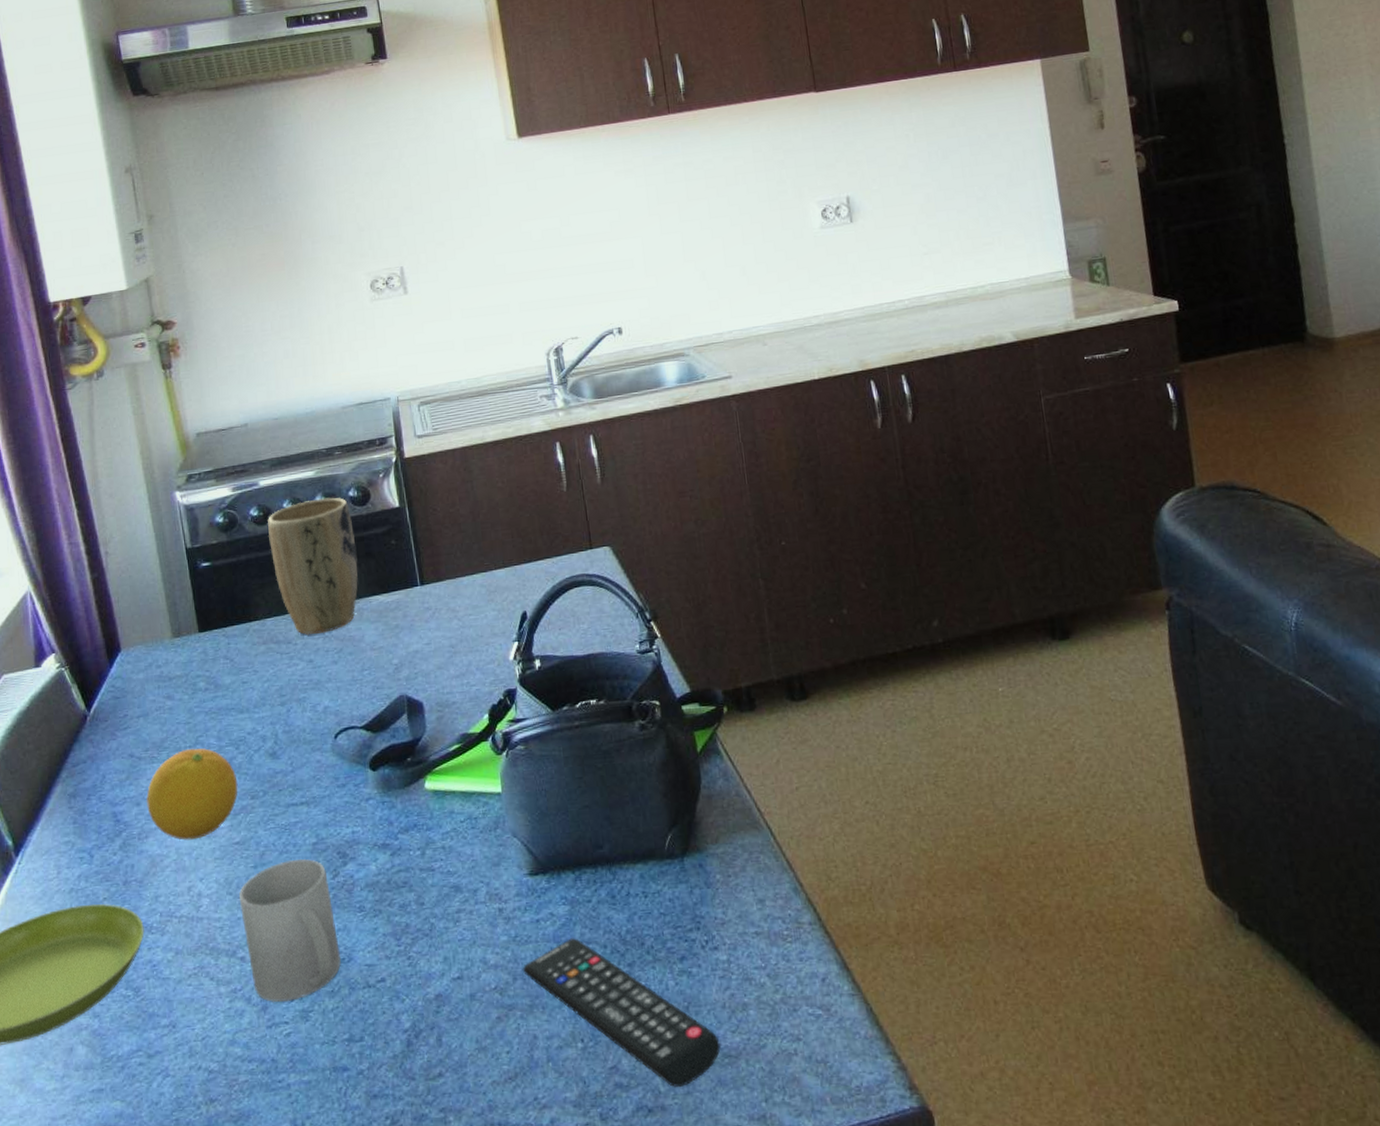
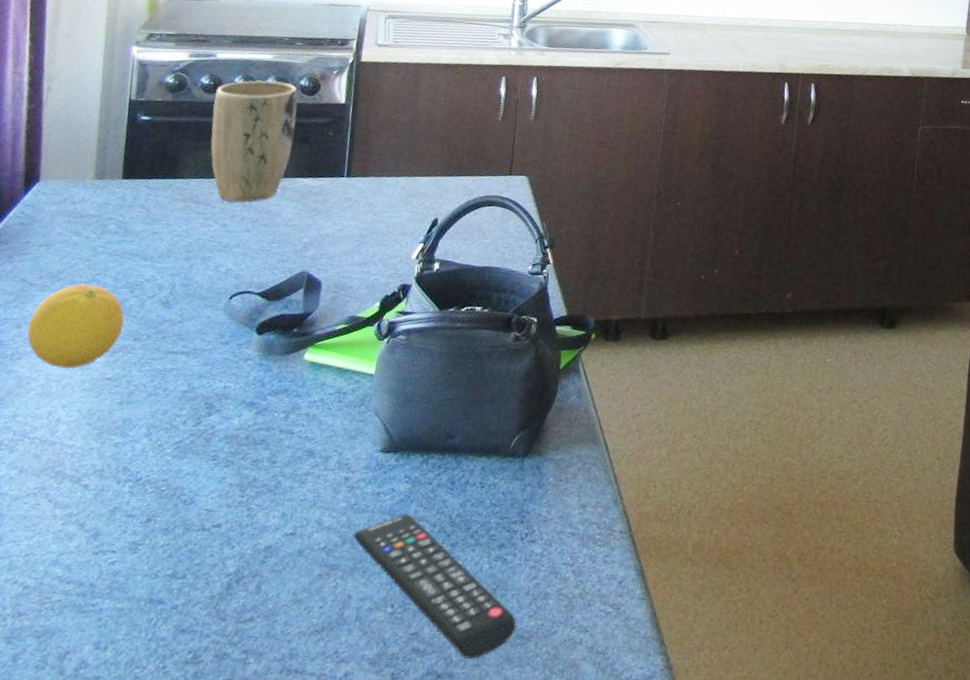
mug: present [239,858,341,1002] -> none [90,403,190,532]

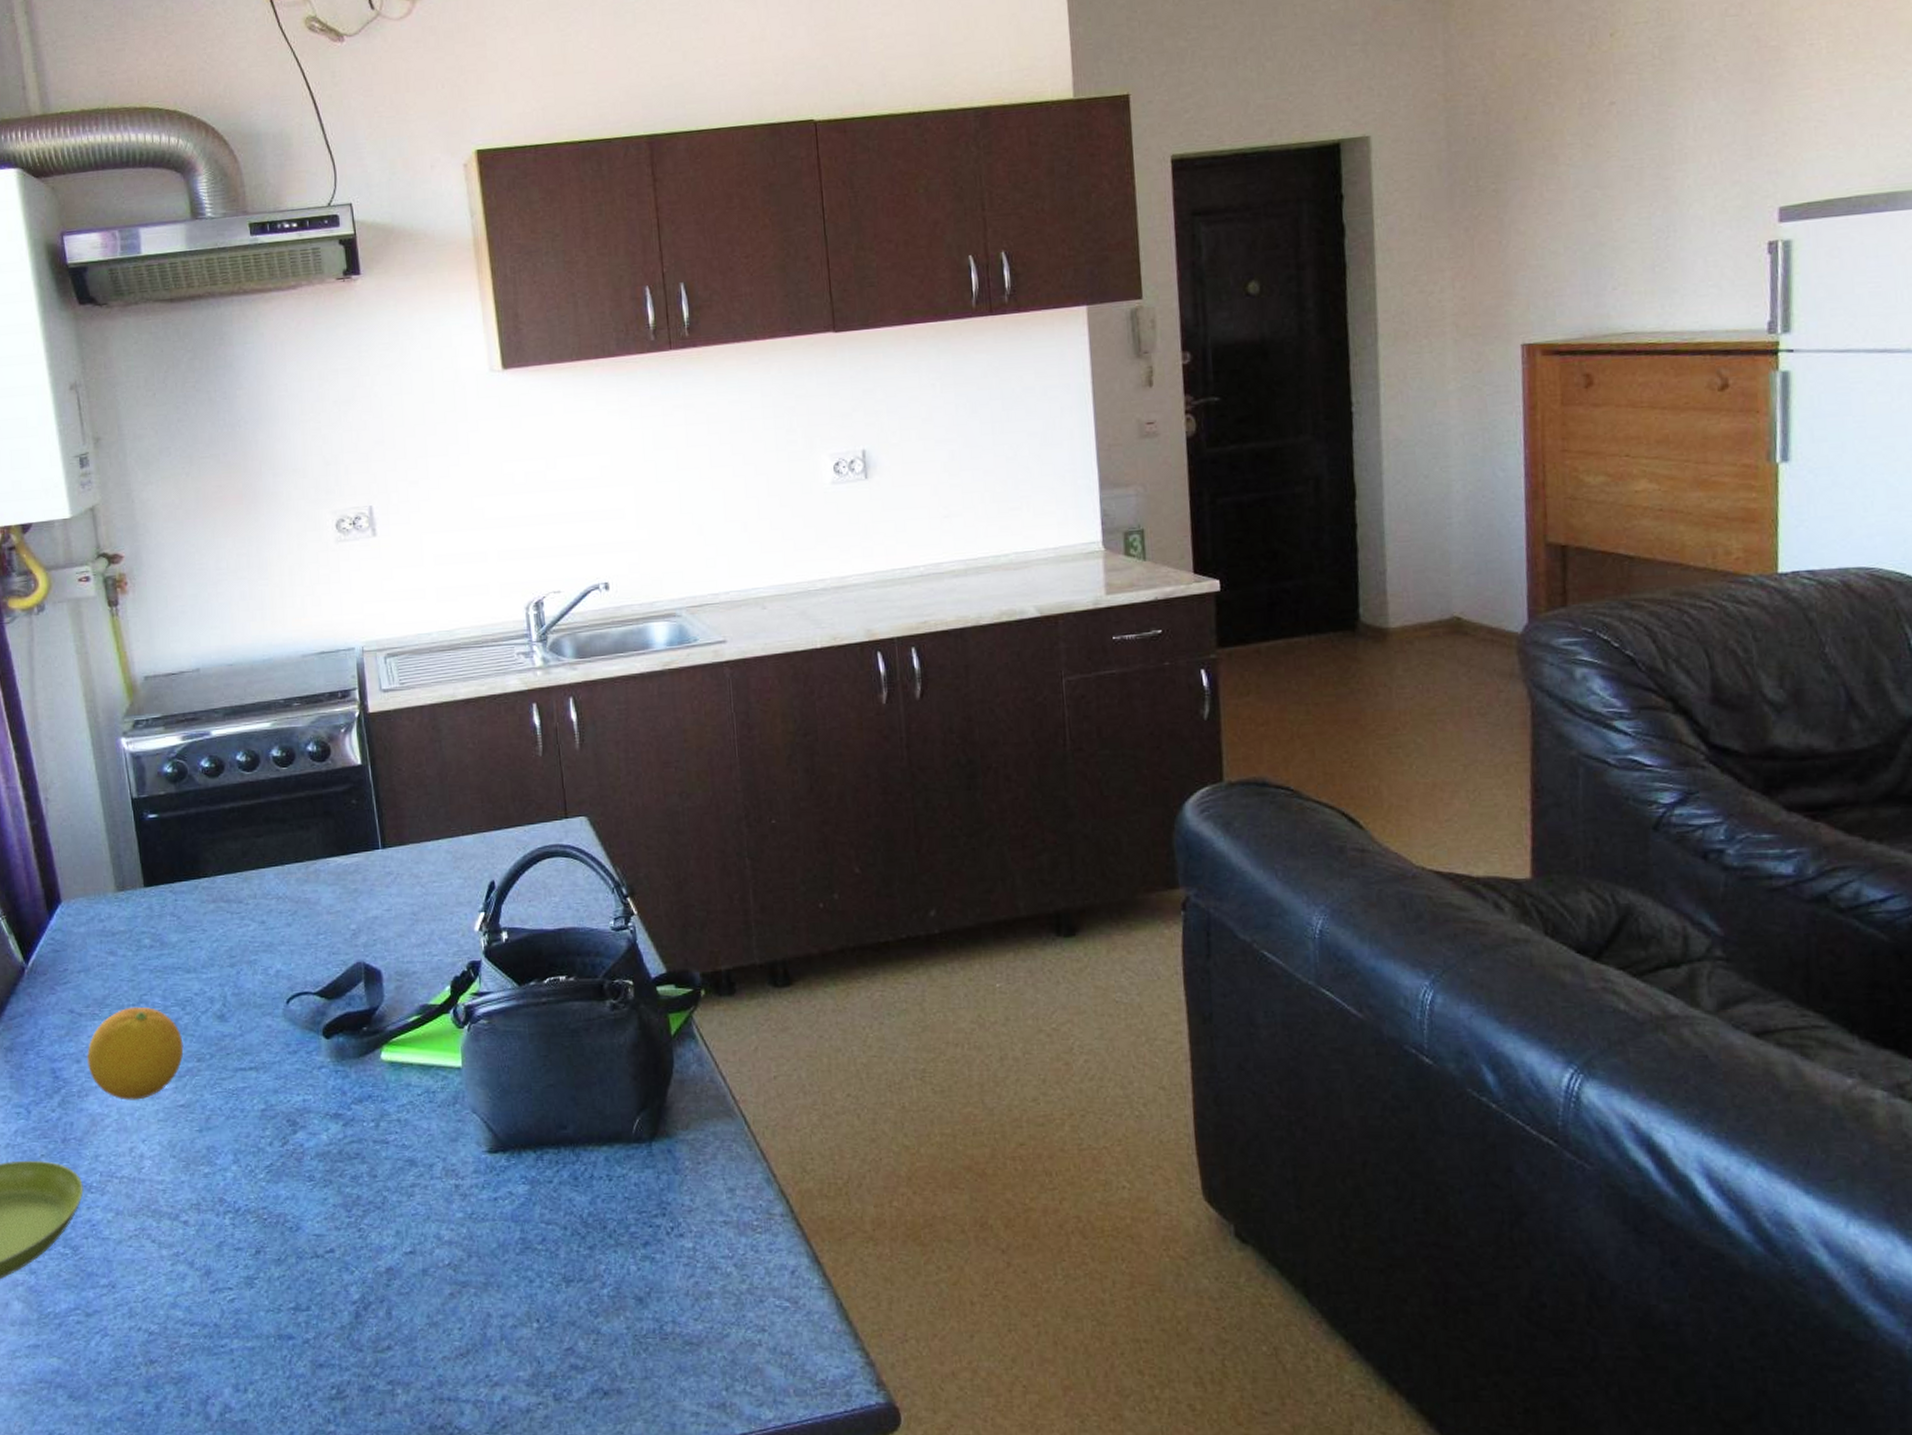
plant pot: present [210,80,298,202] -> none [220,751,316,896]
remote control: present [353,513,516,659] -> none [477,1218,682,1371]

